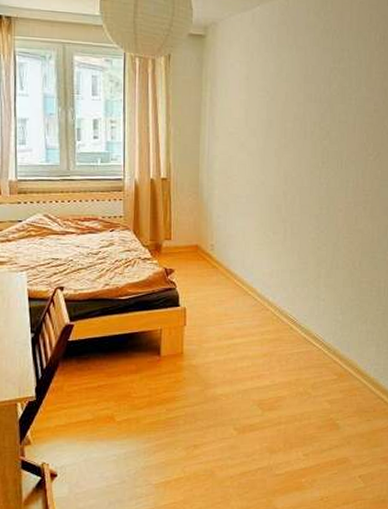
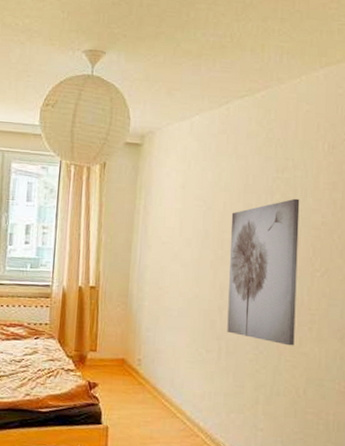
wall art: none [291,88,355,224] -> present [227,198,300,346]

